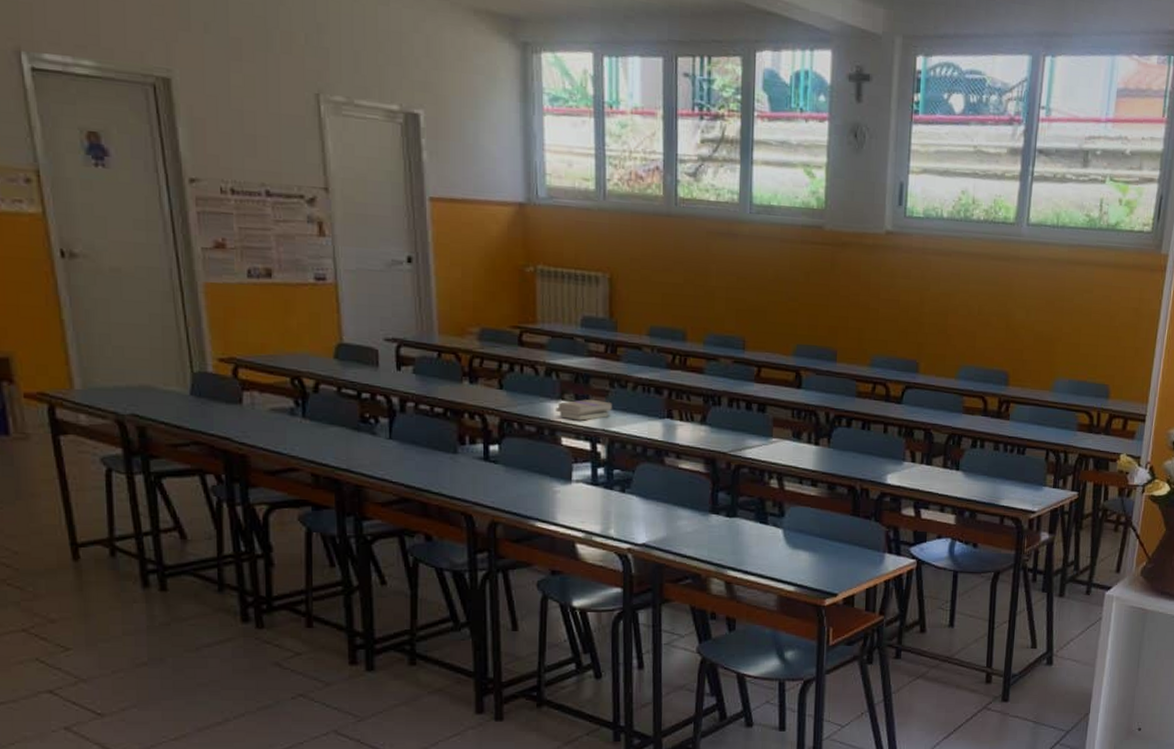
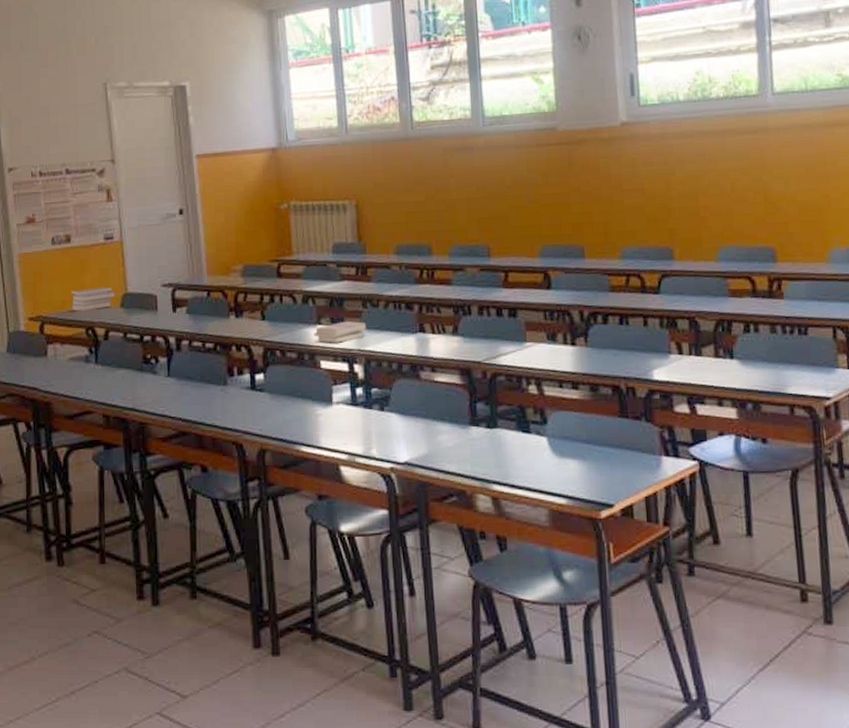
books: none [273,333,327,359] -> present [71,287,115,312]

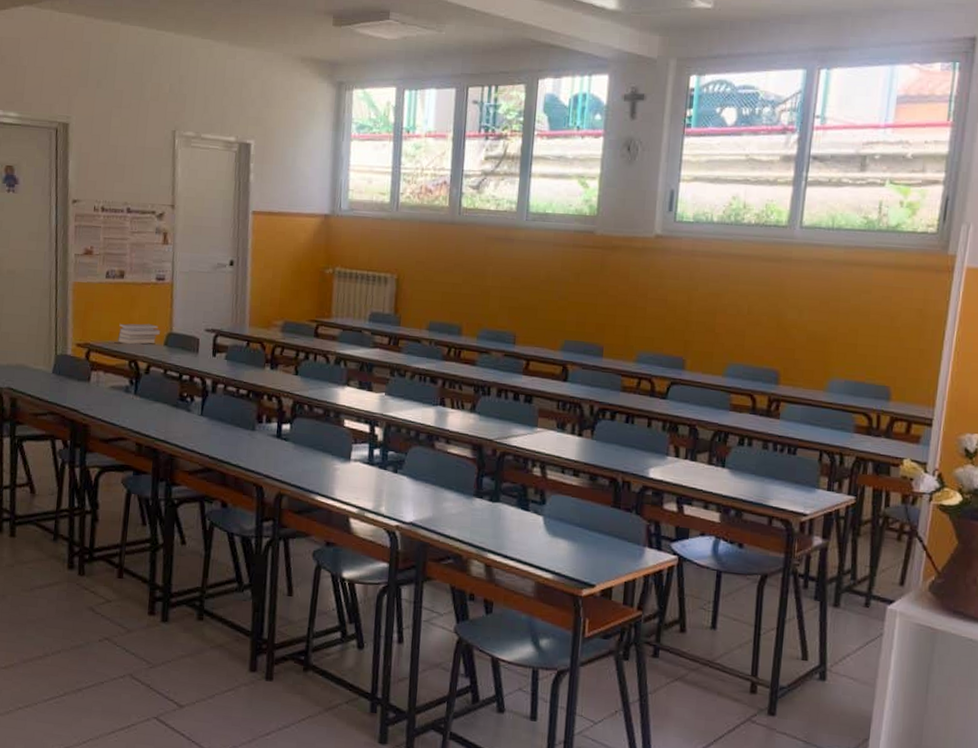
books: present [313,321,366,344] -> none [341,385,391,406]

